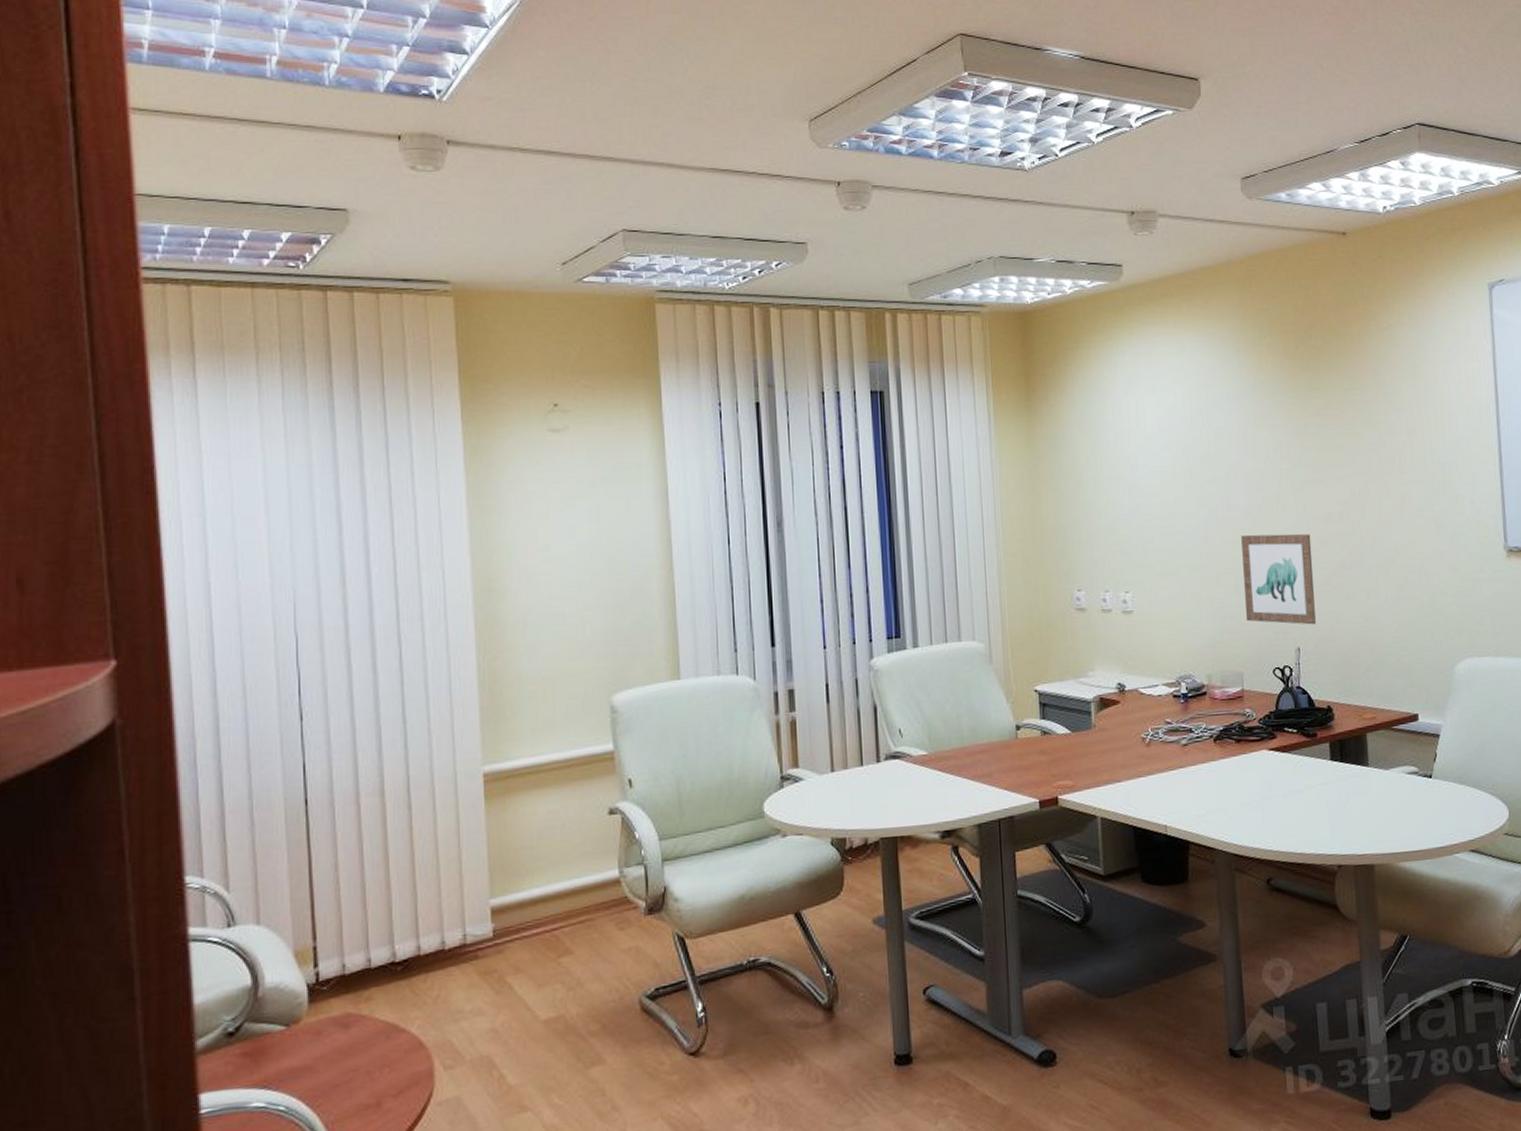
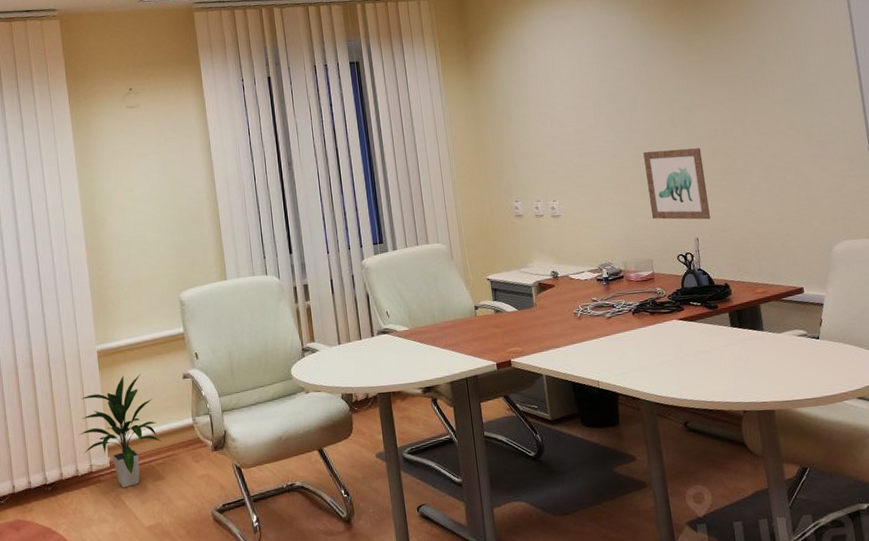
indoor plant: none [450,806,572,967] -> present [79,373,161,488]

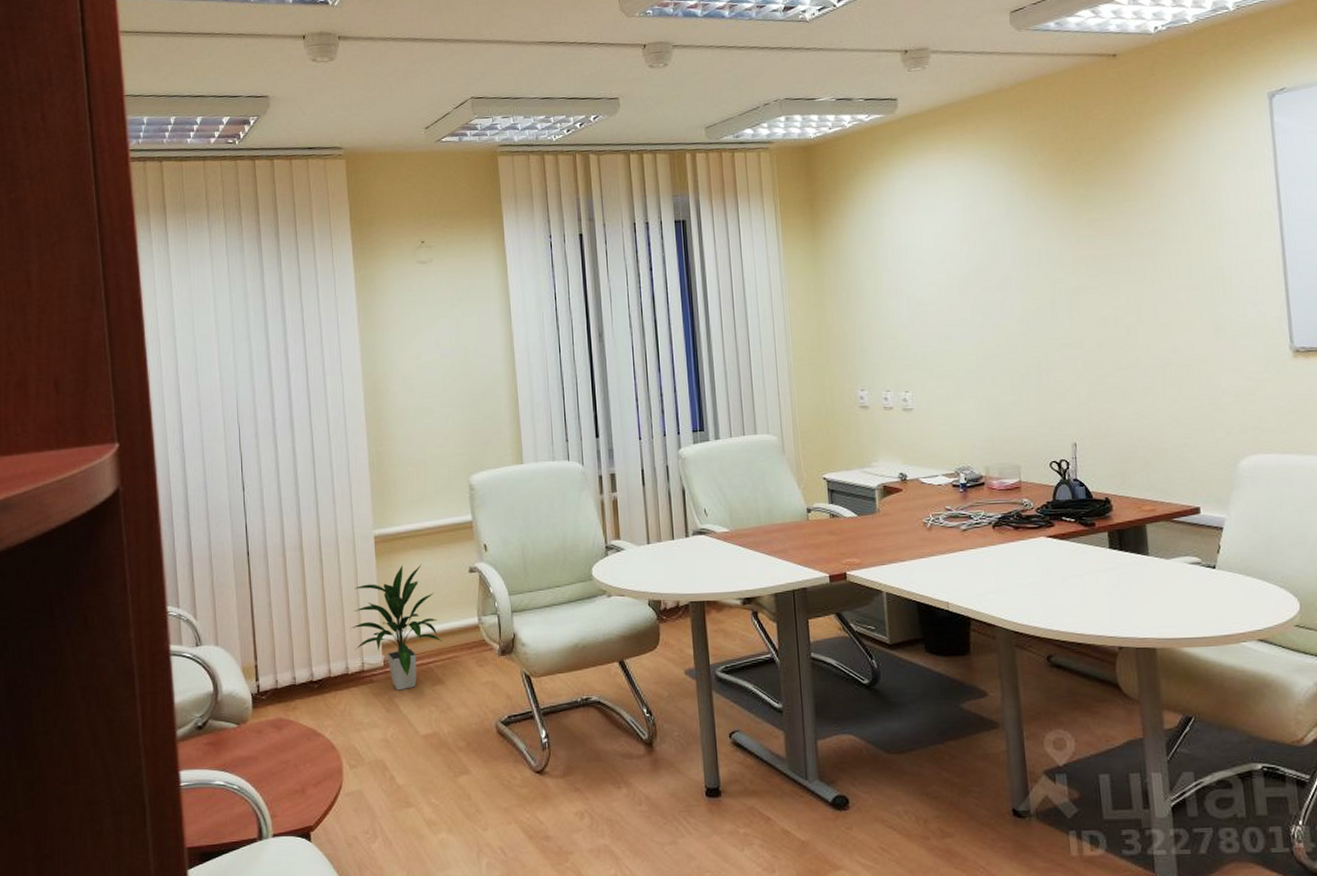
wall art: present [643,148,710,220] -> none [1016,337,1092,422]

